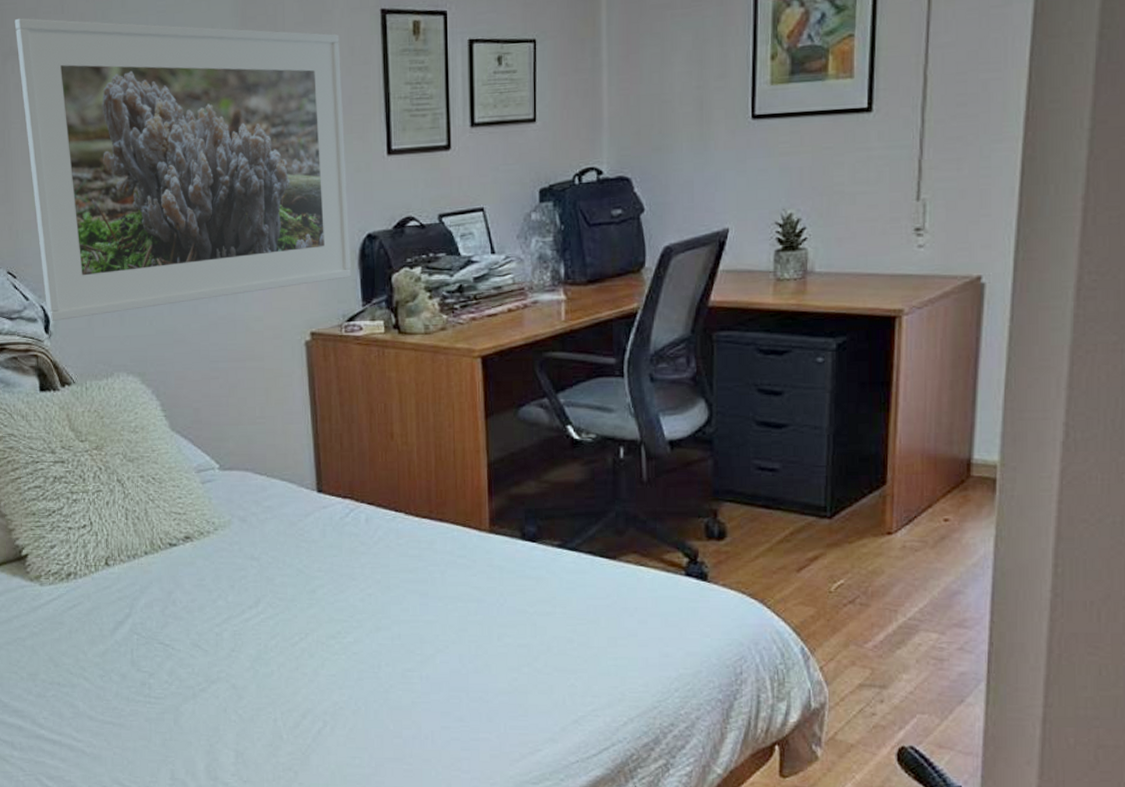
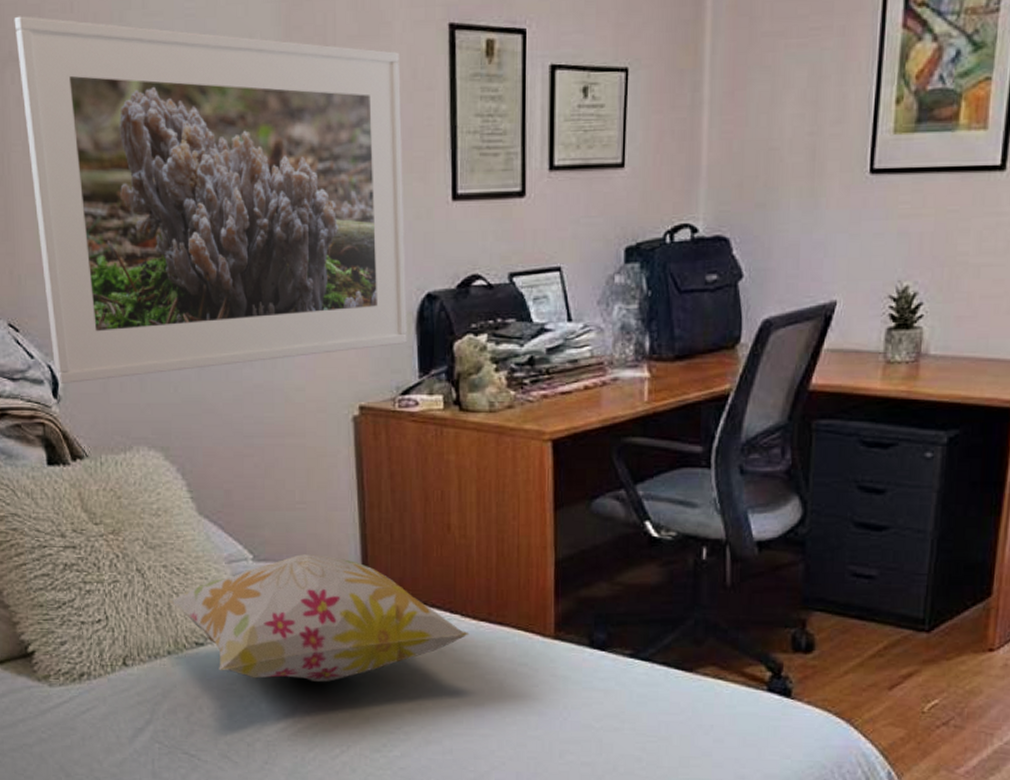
decorative pillow: none [145,463,413,577] -> present [169,554,470,683]

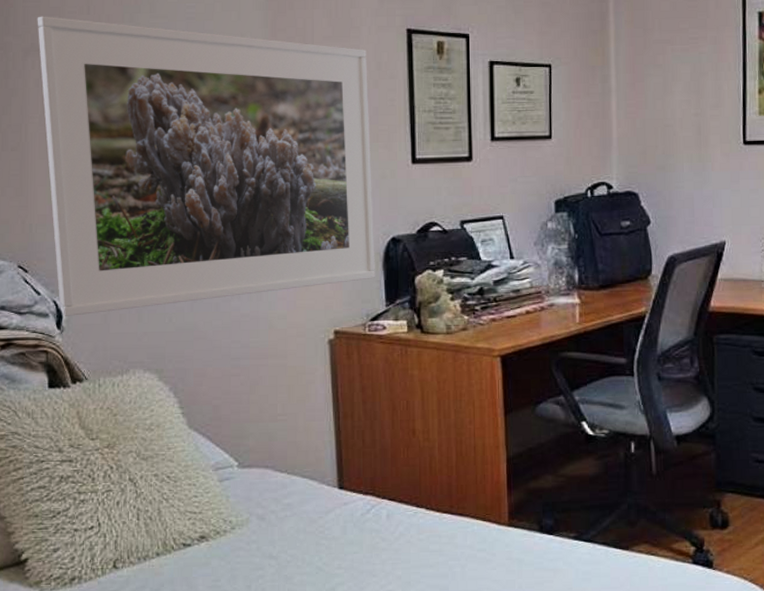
decorative pillow: present [169,554,470,683] -> none [159,460,434,576]

